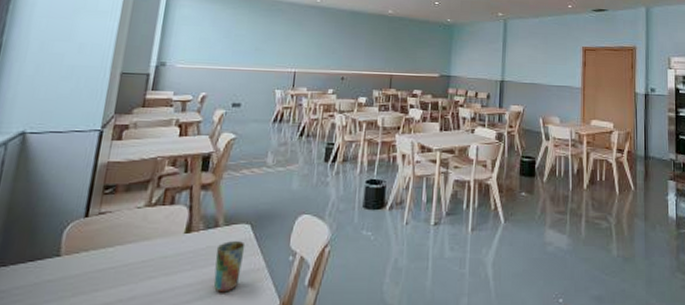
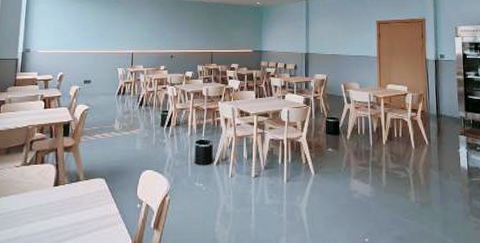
cup: present [213,241,246,293] -> none [78,192,102,234]

